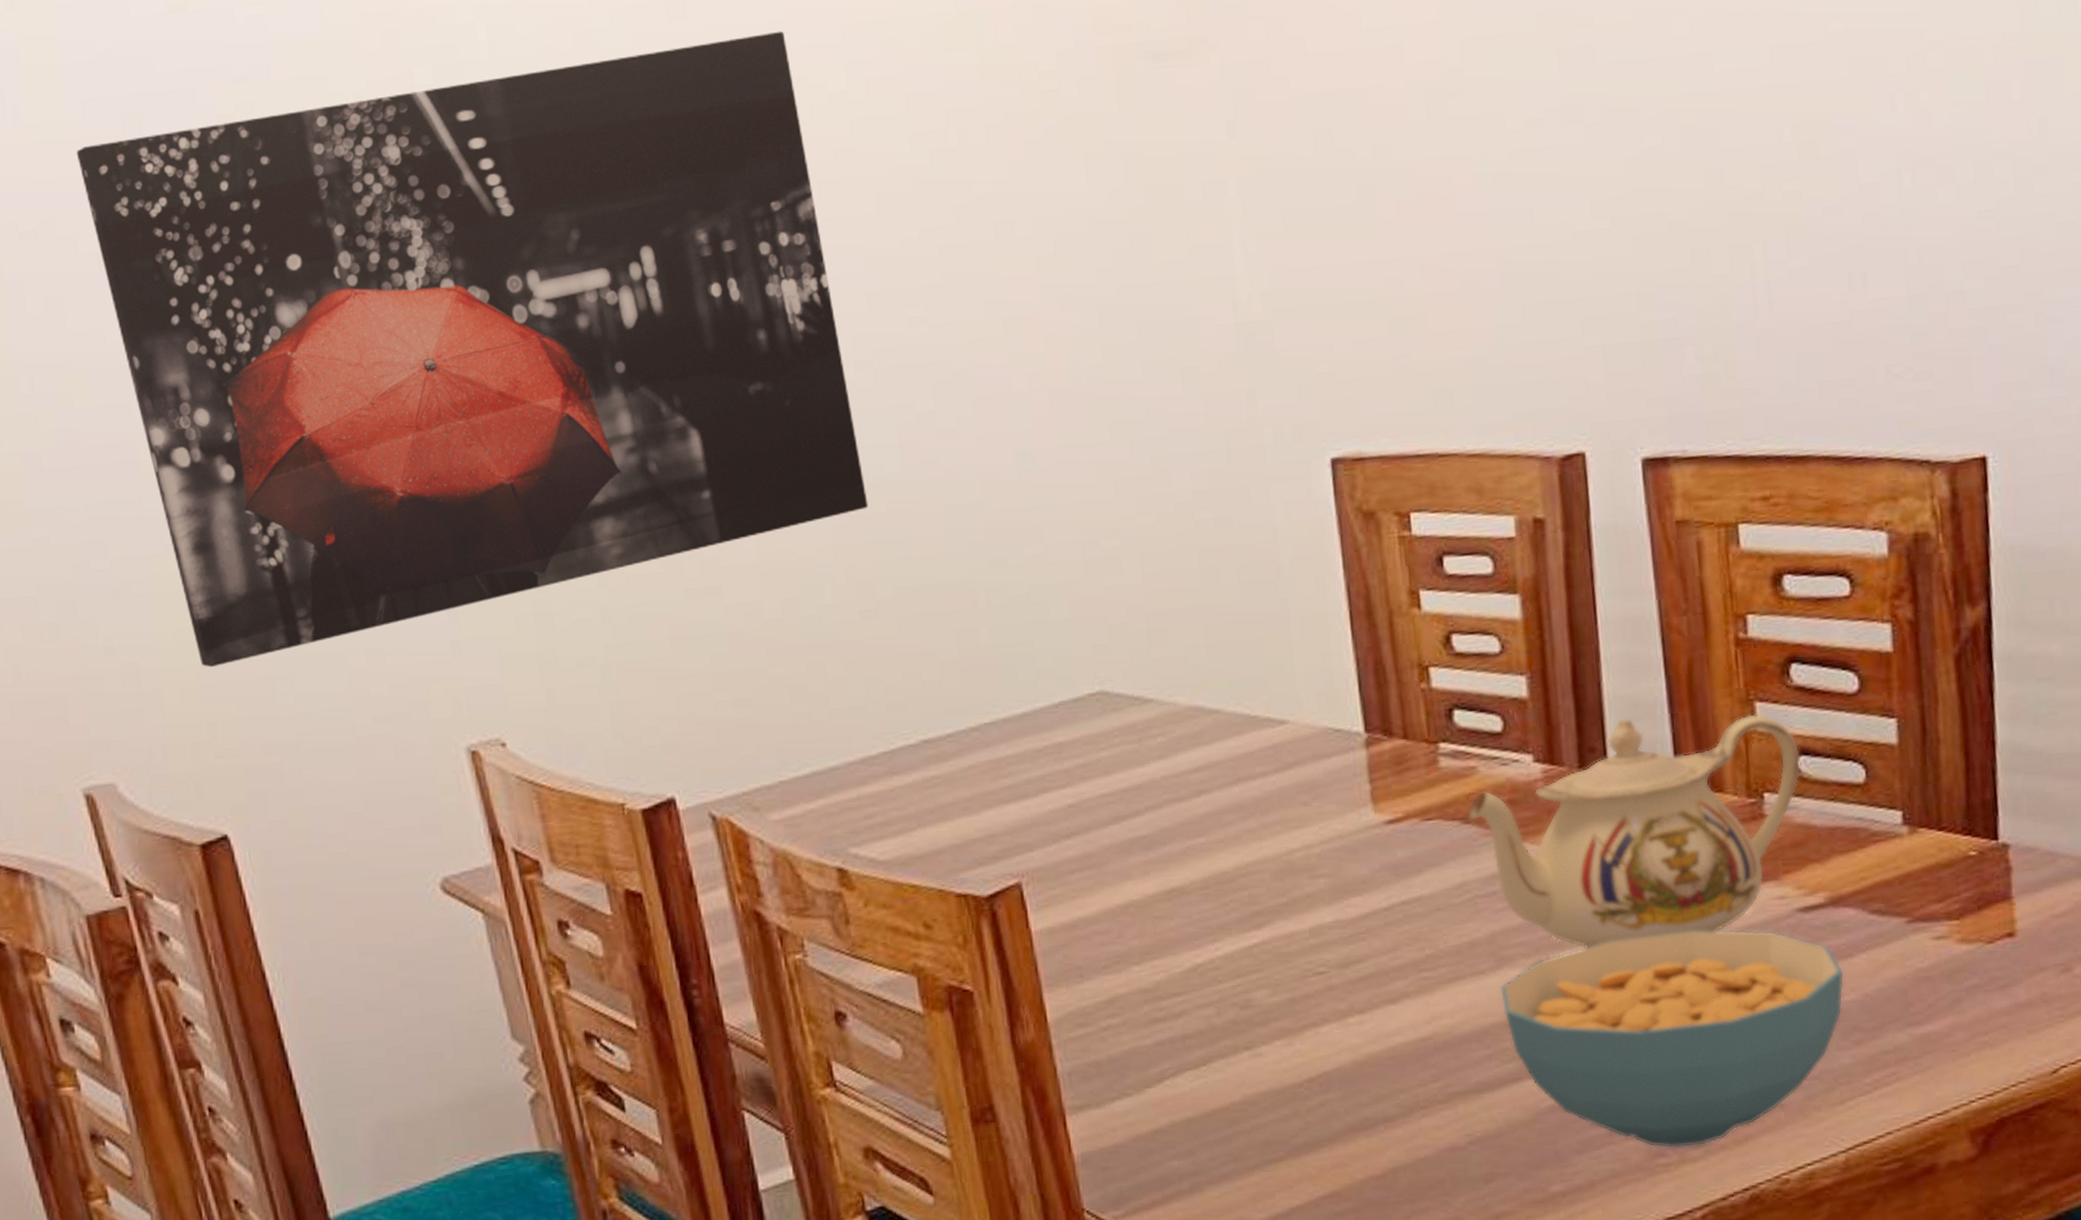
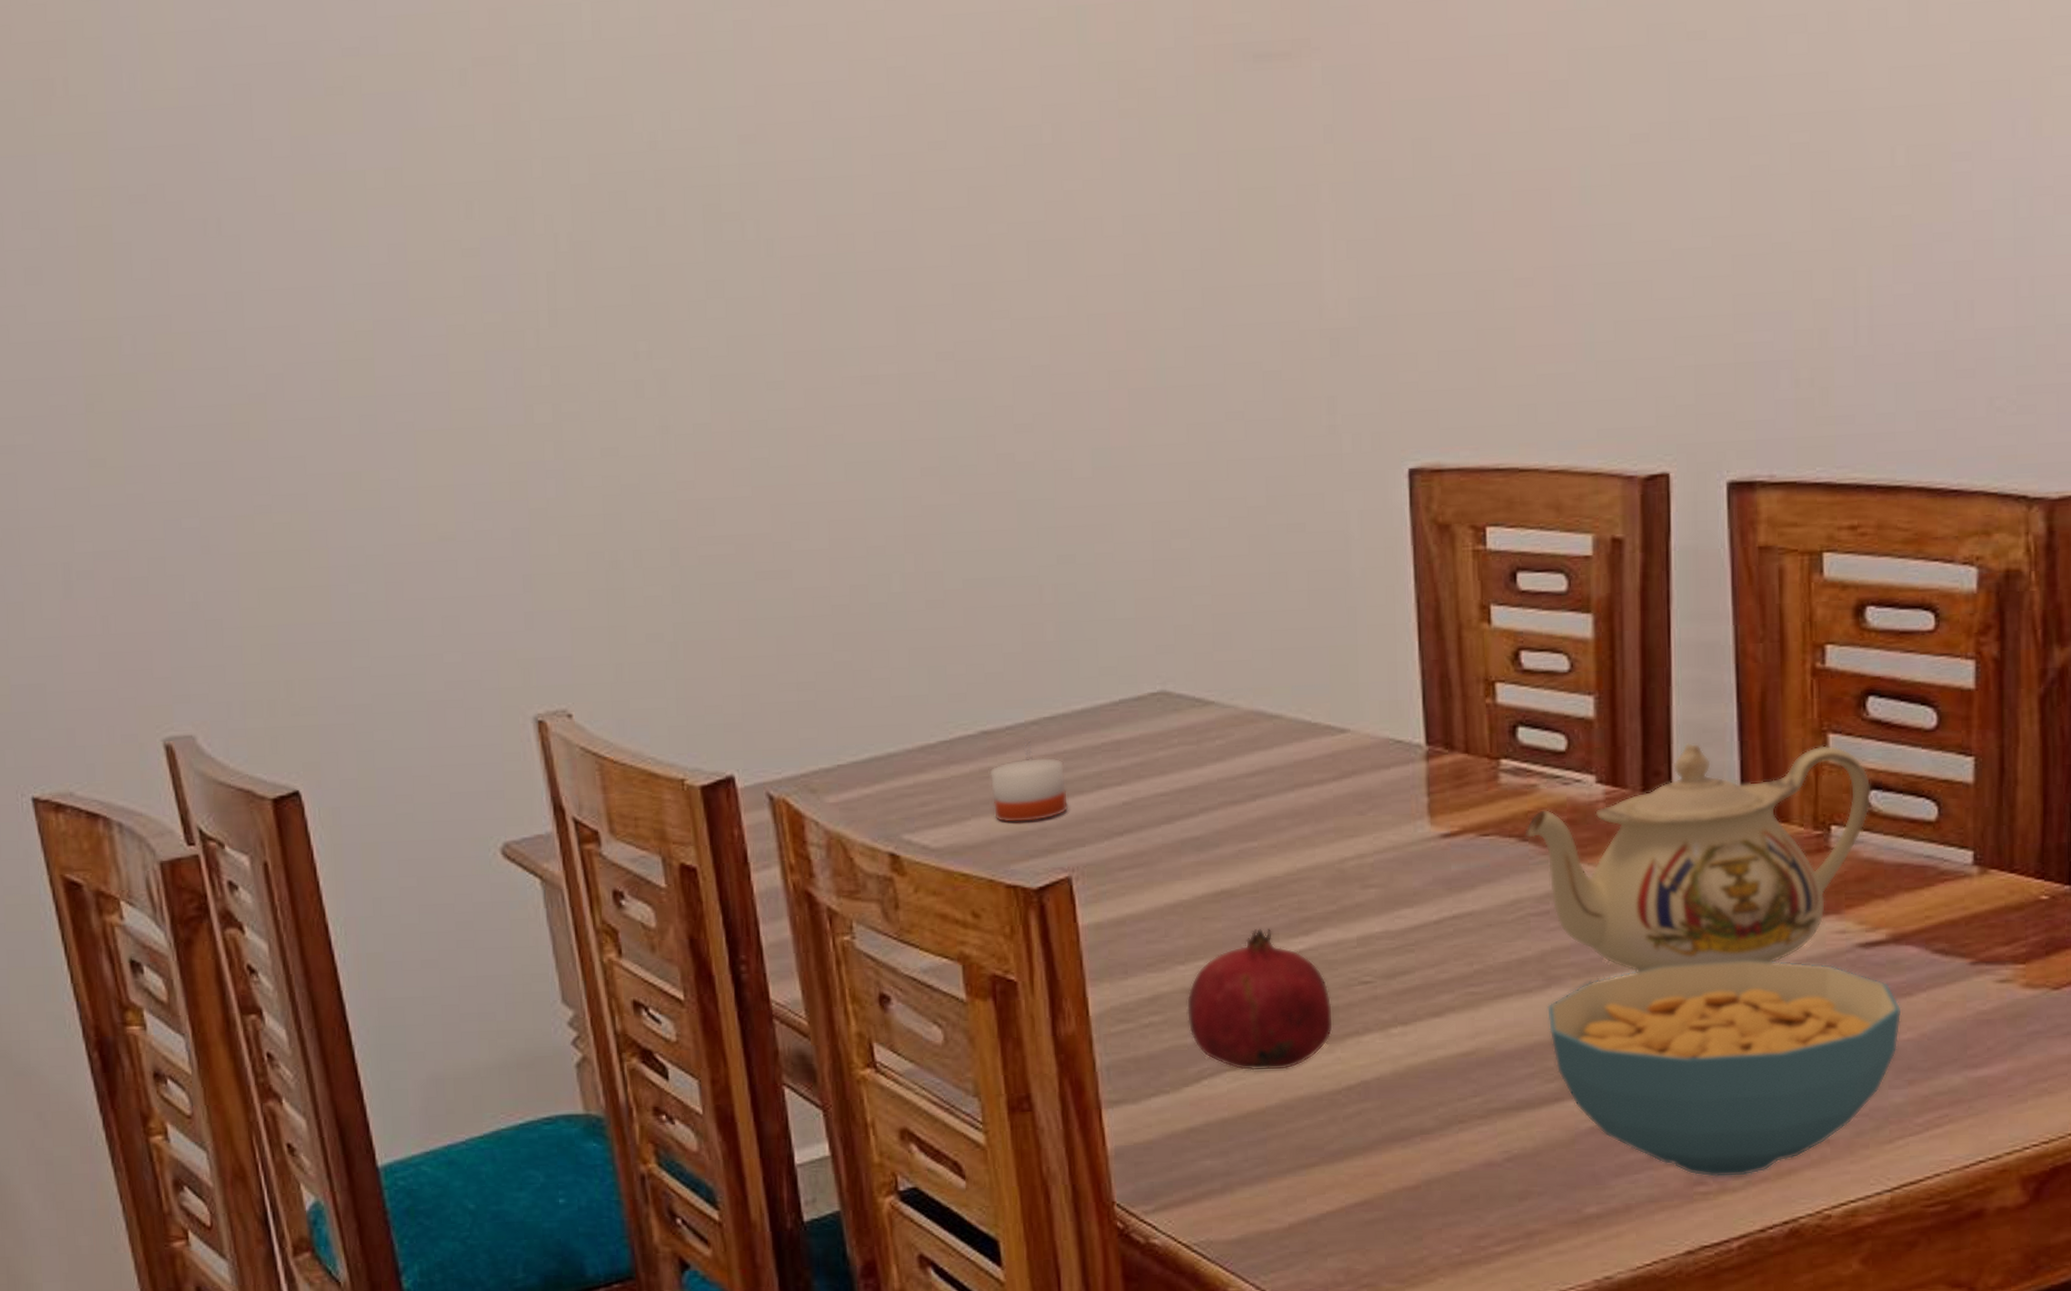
wall art: present [76,31,869,668] -> none [187,20,942,628]
candle: none [933,749,1015,832] -> present [989,742,1069,823]
fruit: none [1143,924,1292,1069] -> present [1186,928,1334,1071]

